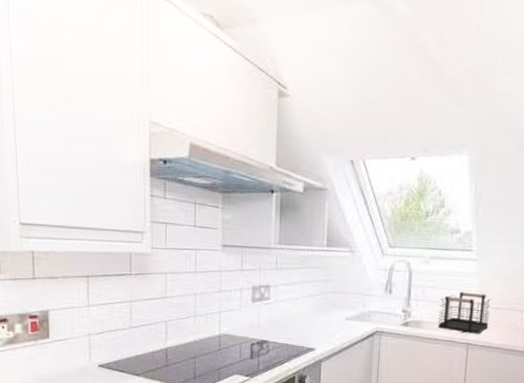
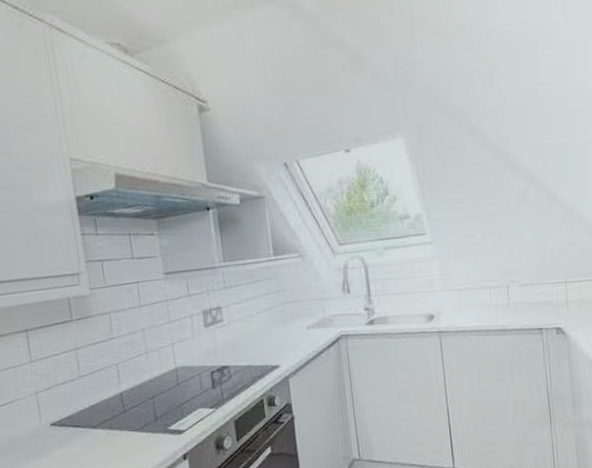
dish rack: present [437,291,491,335] -> none [402,276,458,322]

